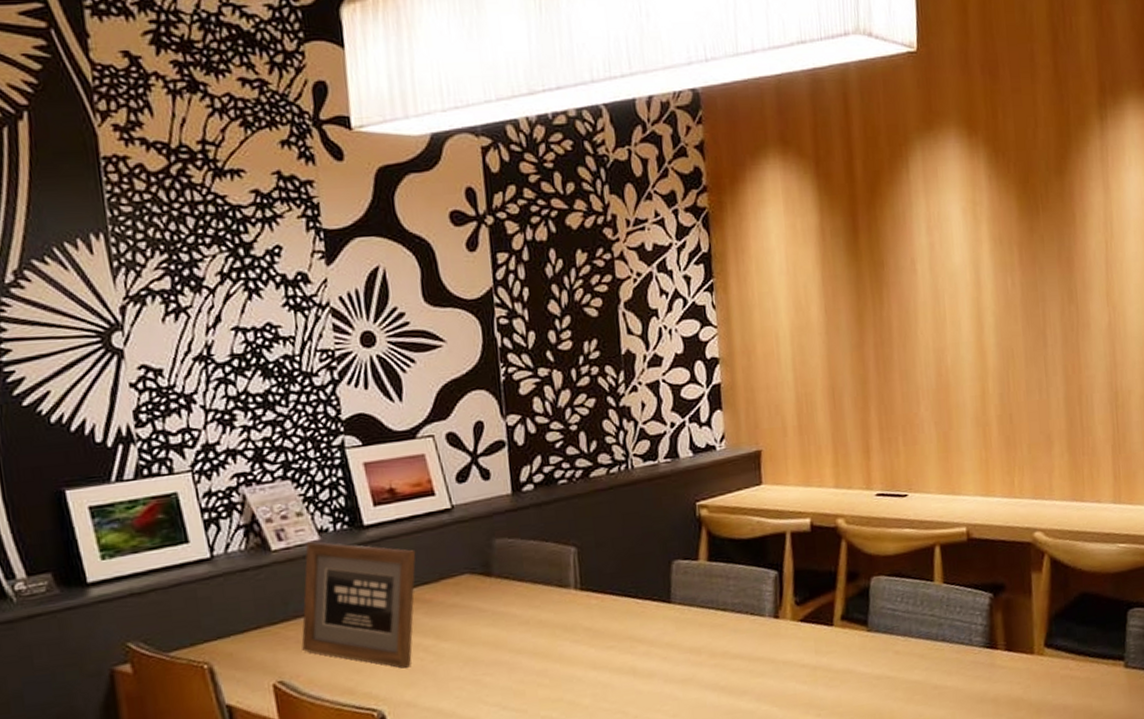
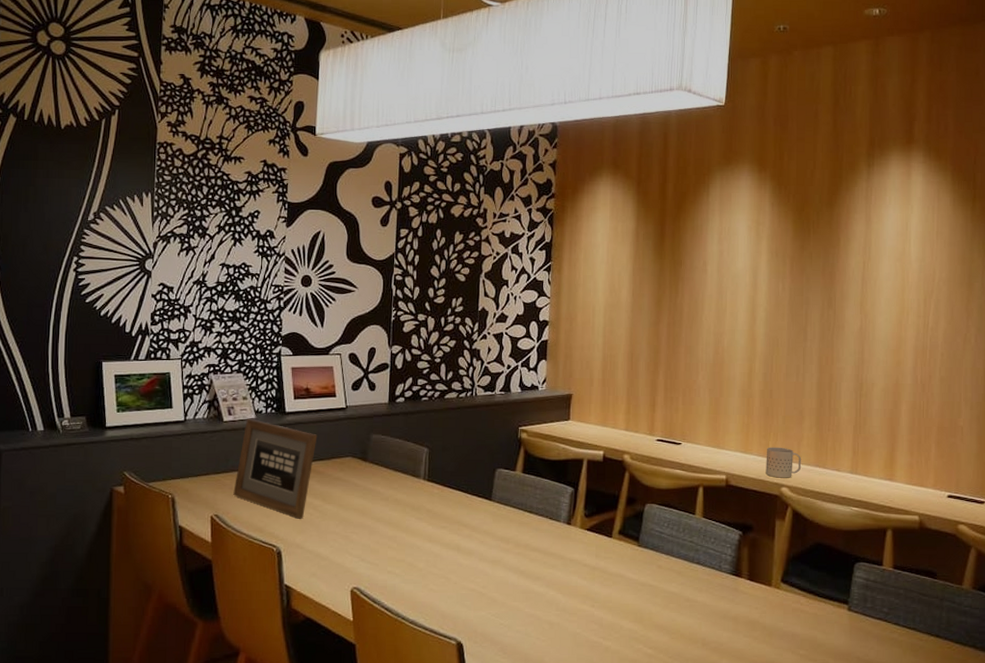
mug: none [1012,482,1055,522] -> present [766,447,802,478]

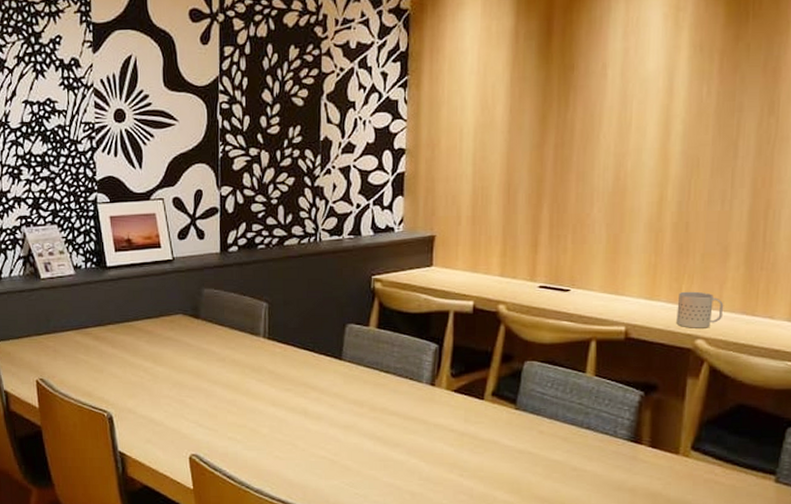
picture frame: present [233,418,318,519] -> none [57,274,143,382]

